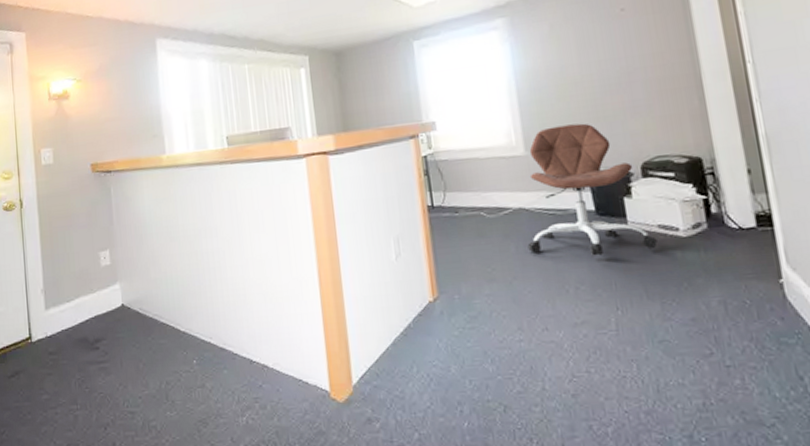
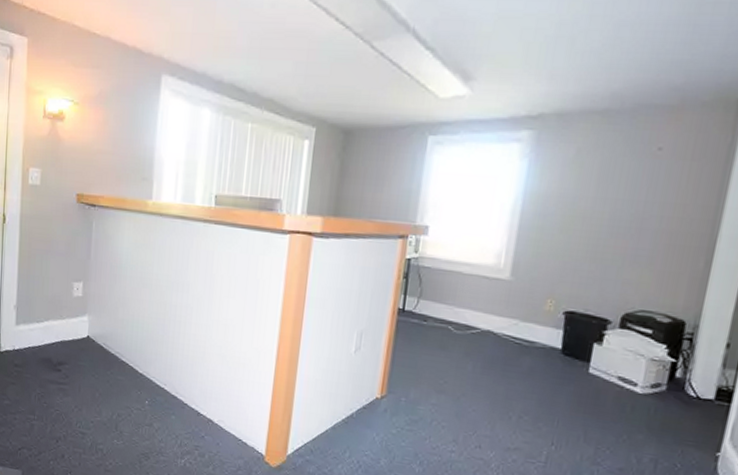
office chair: present [527,123,658,256] -> none [484,257,614,397]

